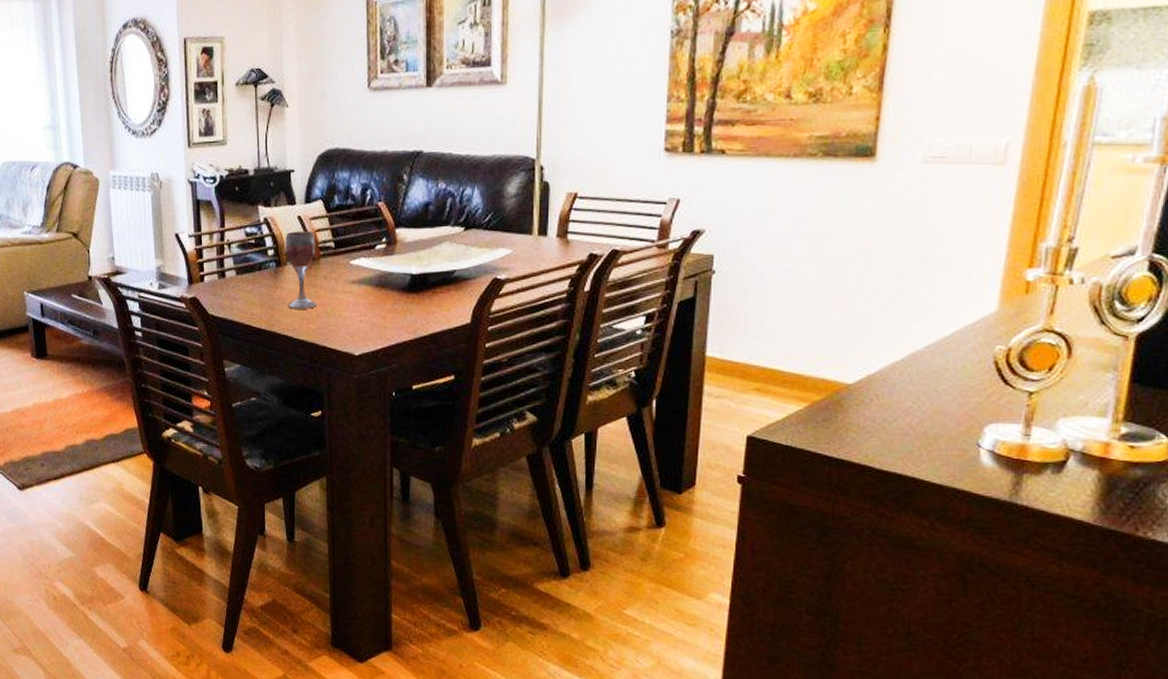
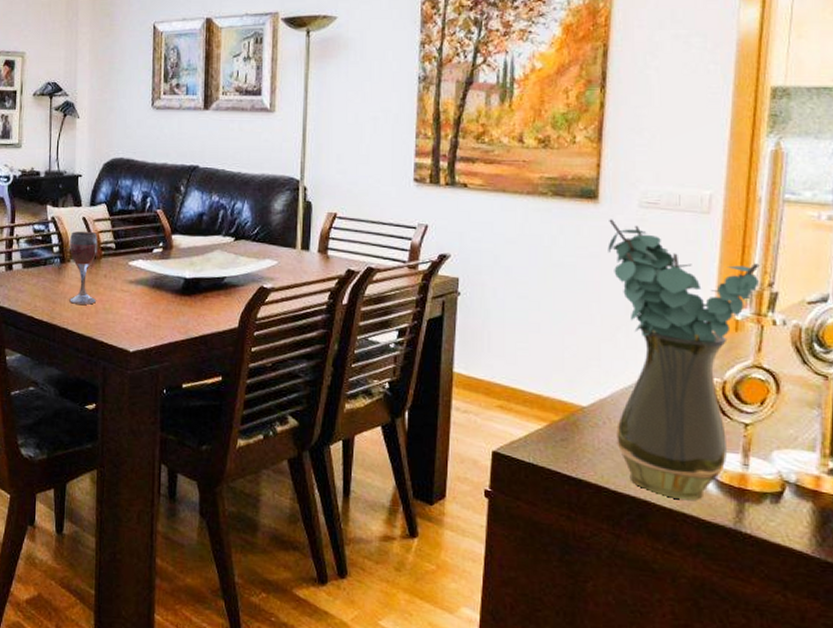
vase: none [884,178,1059,475] -> present [608,219,760,501]

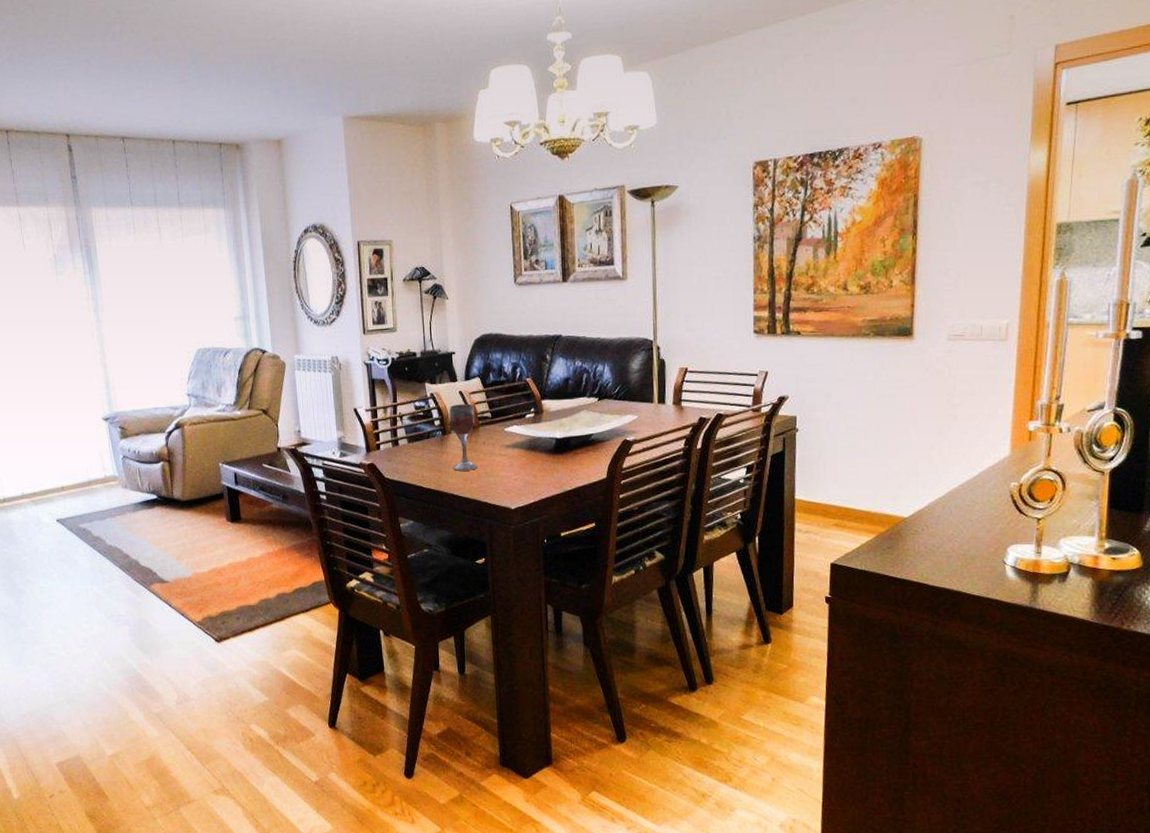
vase: present [608,219,760,501] -> none [922,352,1049,588]

